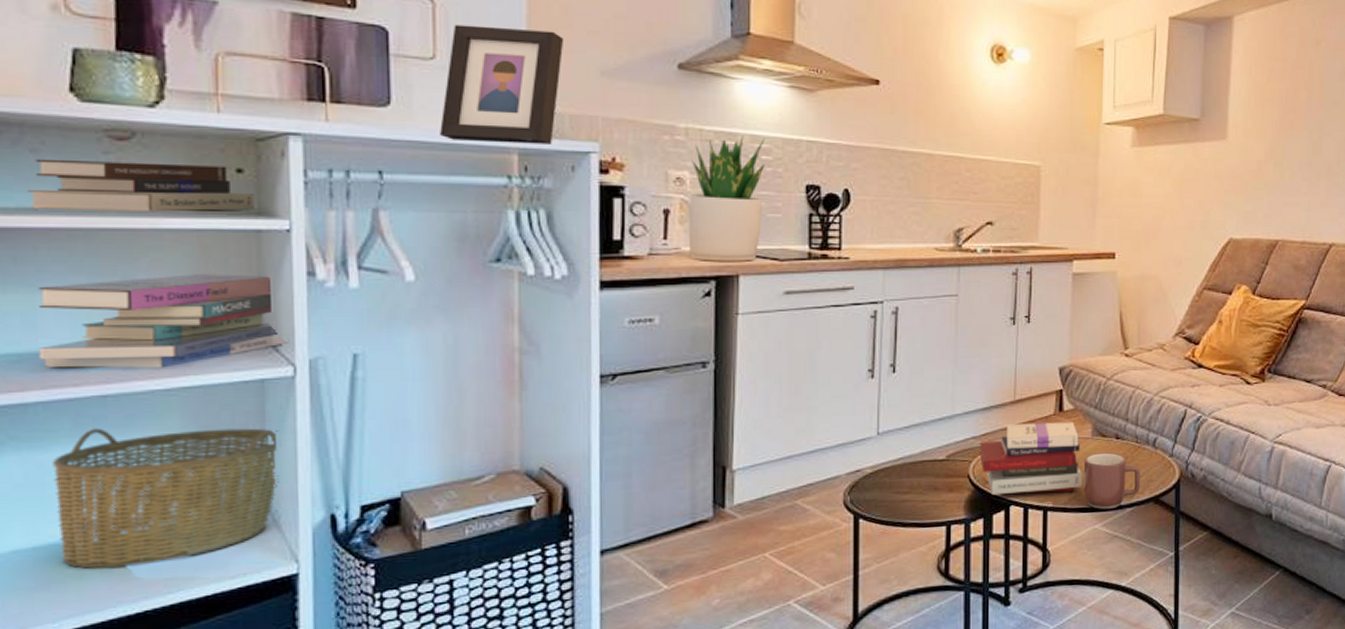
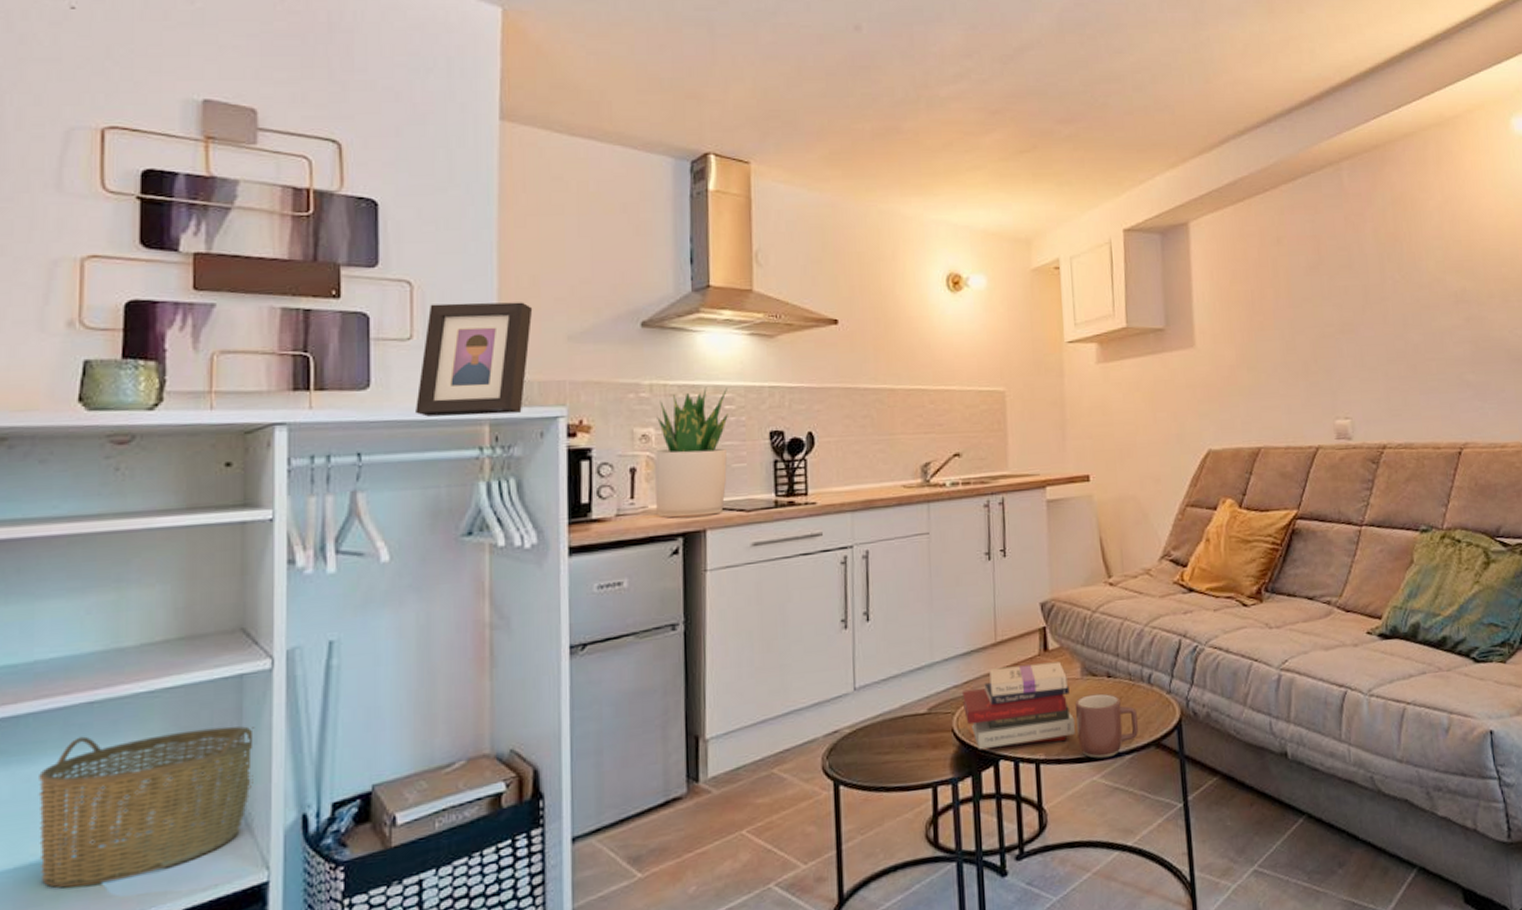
books: present [26,158,256,212] -> none [33,461,242,518]
books: present [38,274,289,369] -> none [33,567,268,677]

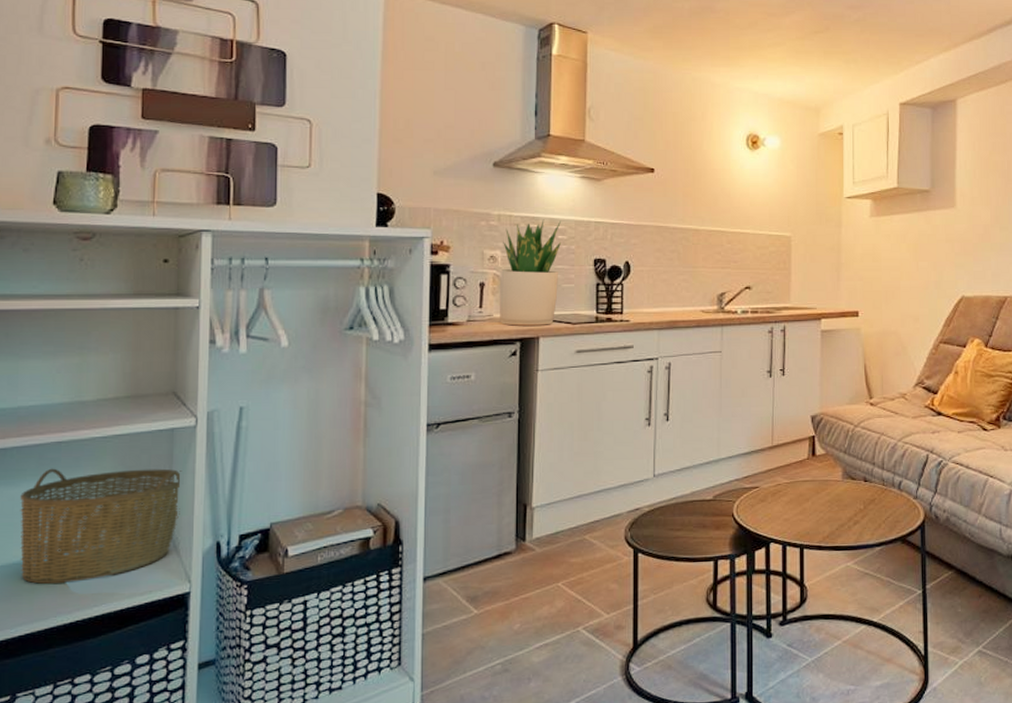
picture frame: present [416,302,533,417] -> none [312,139,407,232]
books: present [961,661,1076,749] -> none [742,465,835,532]
mug: present [1074,693,1139,759] -> none [835,494,889,548]

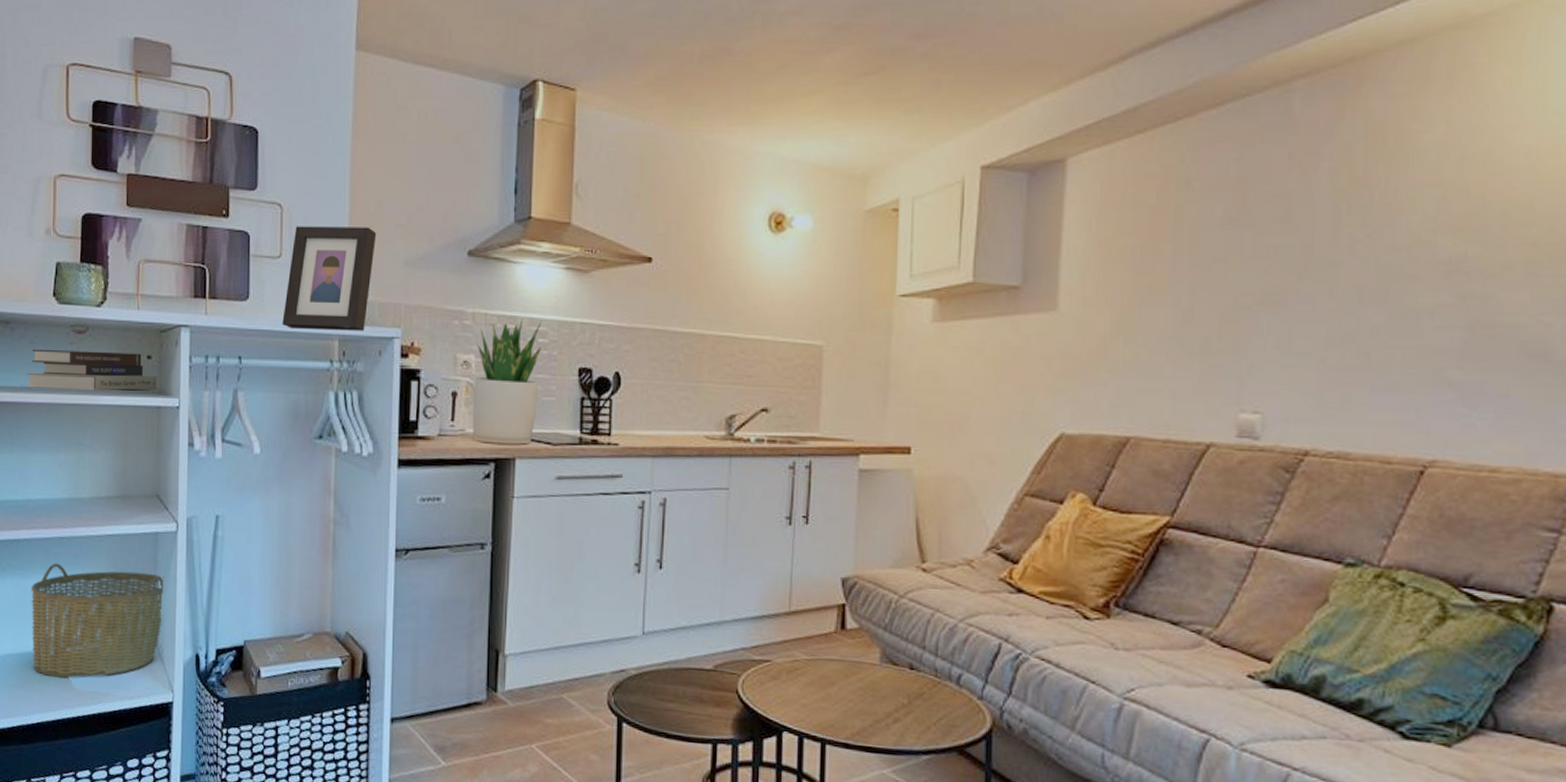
books: none [18,256,176,296] -> present [26,349,158,391]
picture frame: none [312,139,407,232] -> present [282,226,377,331]

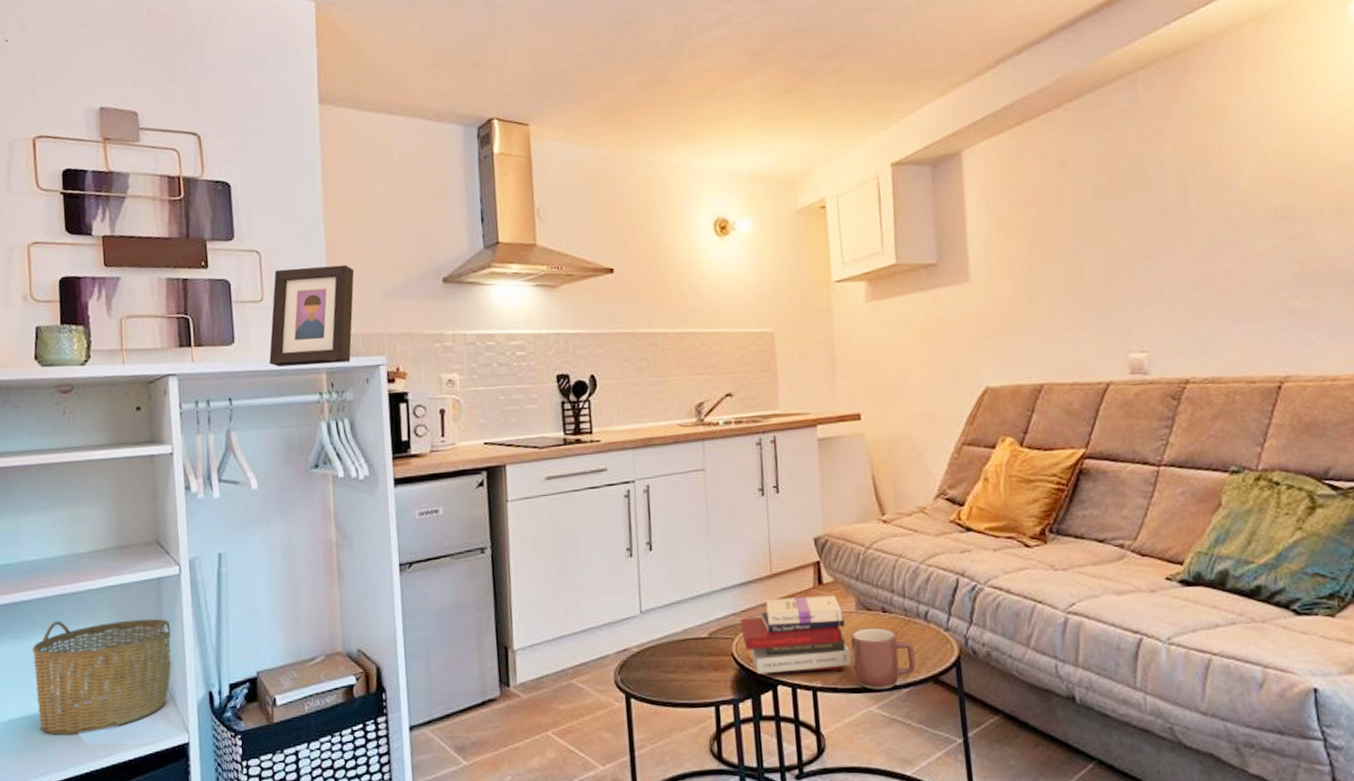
books: present [26,349,158,391] -> none [12,406,149,452]
planter: present [472,319,542,445] -> none [459,335,521,454]
books: none [749,637,869,726] -> present [740,595,852,674]
mug: none [869,683,941,753] -> present [850,627,916,690]

